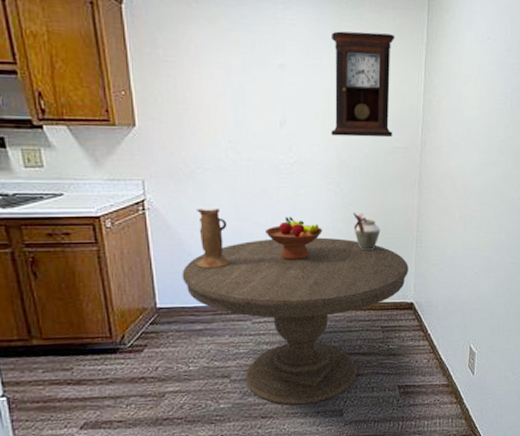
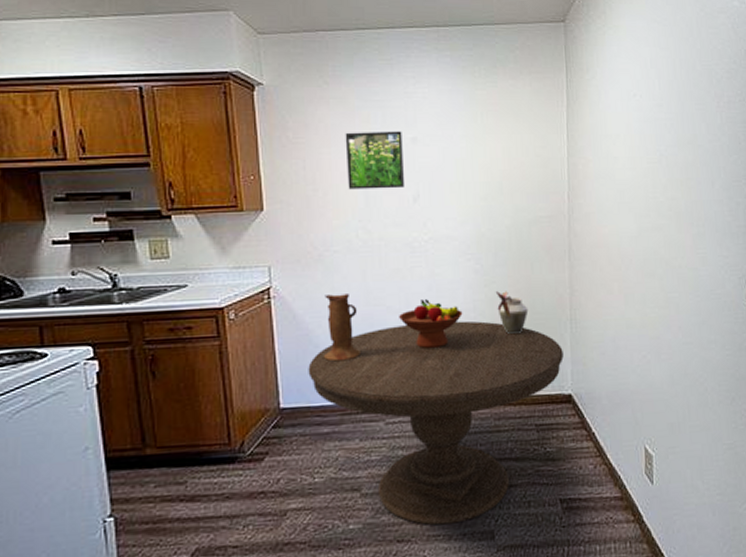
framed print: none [215,54,272,113] -> present [345,131,404,190]
pendulum clock: present [331,31,395,138] -> none [465,99,536,208]

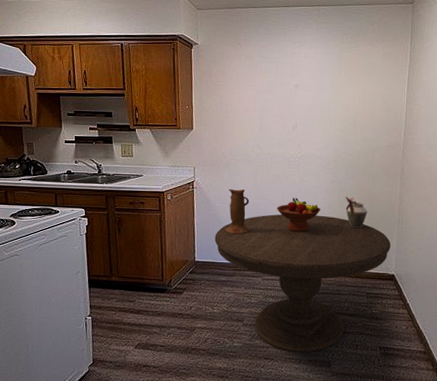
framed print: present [345,131,404,190] -> none [249,79,289,120]

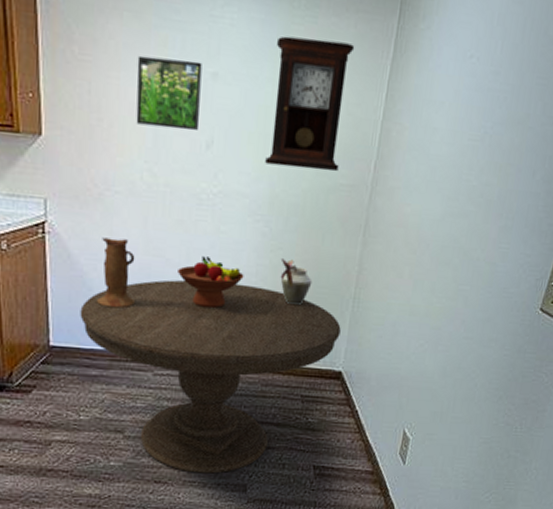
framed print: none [249,79,289,120] -> present [136,55,202,131]
pendulum clock: none [331,59,384,138] -> present [265,36,355,172]

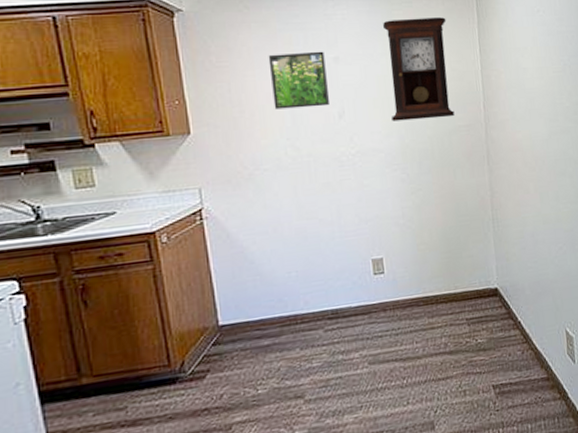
dining table: present [80,280,341,474] -> none [244,226,488,423]
ceramic pitcher: present [97,237,136,309] -> none [257,210,297,276]
fruit bowl: present [178,256,244,309] -> none [332,210,393,257]
vase: present [280,258,313,306] -> none [421,197,454,237]

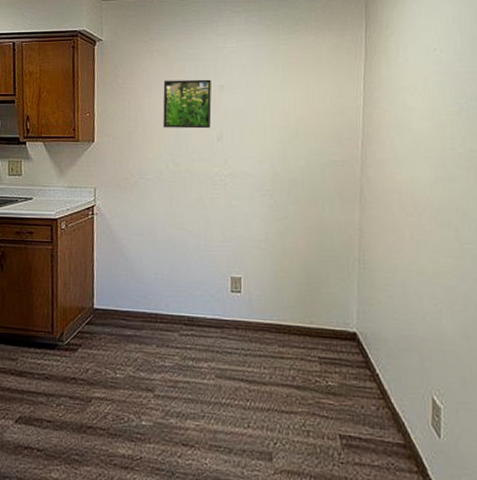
pendulum clock: present [383,17,455,122] -> none [266,53,332,151]

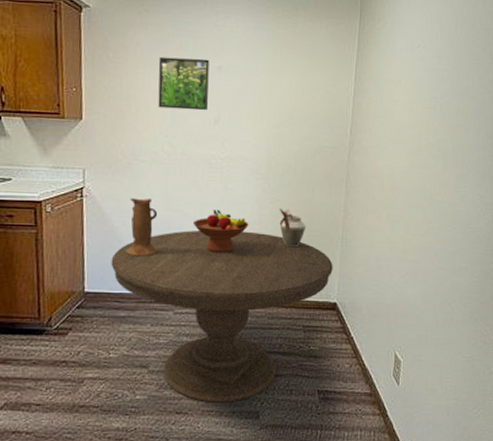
dining table: none [118,248,350,439] -> present [111,230,333,403]
ceramic pitcher: none [132,216,164,275] -> present [126,198,159,257]
fruit bowl: none [198,227,255,273] -> present [193,210,249,253]
vase: none [286,226,317,269] -> present [279,208,306,248]

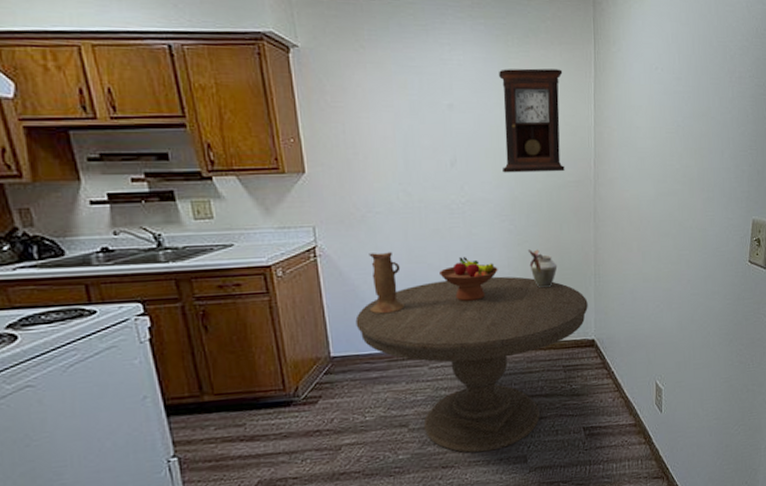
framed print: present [158,56,210,111] -> none [383,97,442,154]
pendulum clock: none [262,37,328,137] -> present [499,68,565,173]

